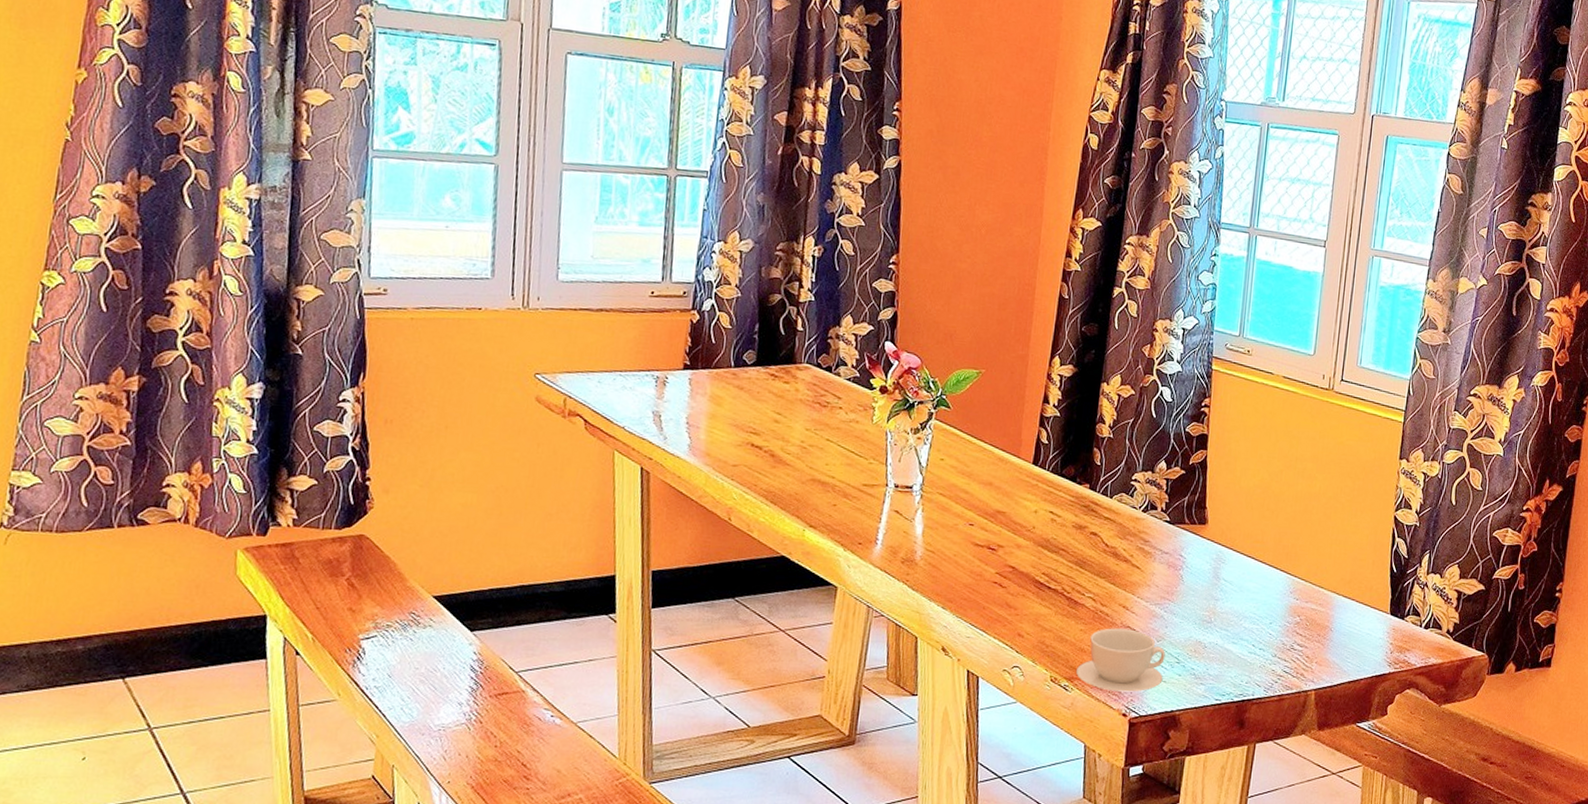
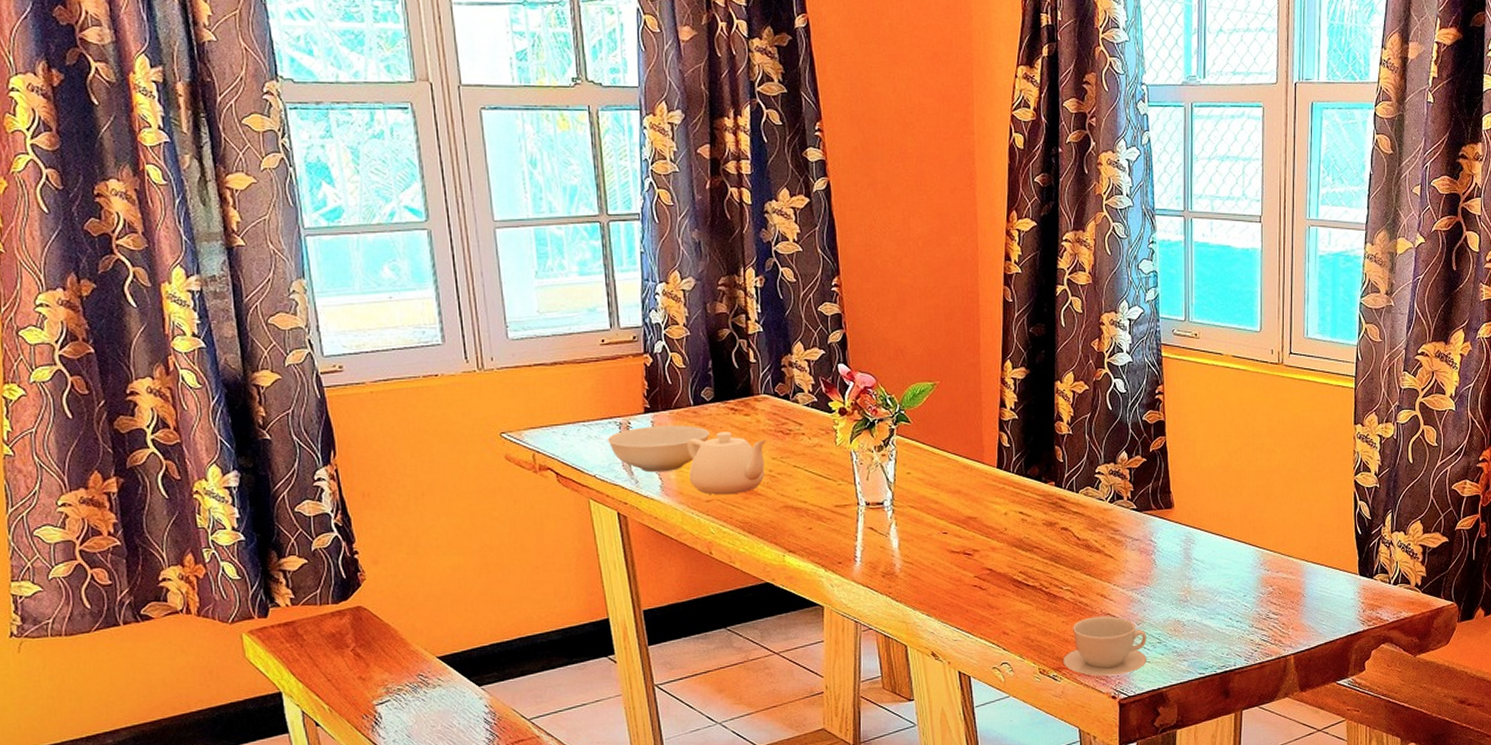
bowl: none [641,383,747,432] -> present [607,425,711,473]
teapot: none [718,396,803,462] -> present [687,432,767,495]

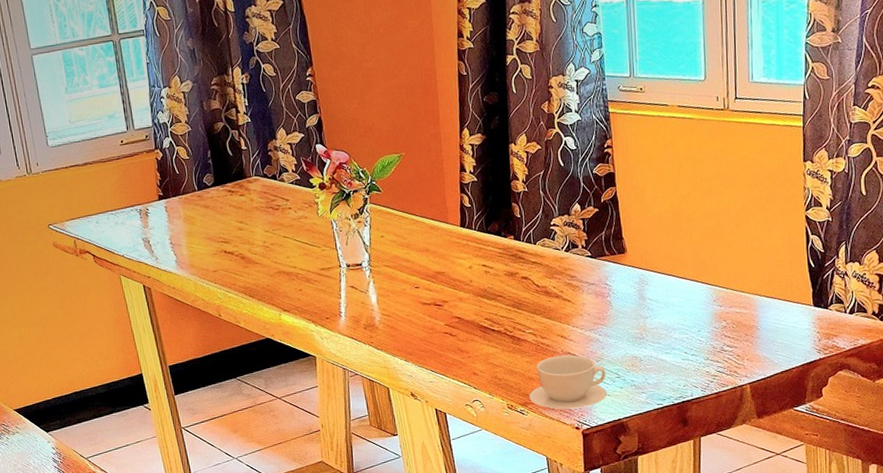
bowl: present [607,425,711,473] -> none [131,208,213,250]
teapot: present [687,432,767,495] -> none [194,211,260,266]

